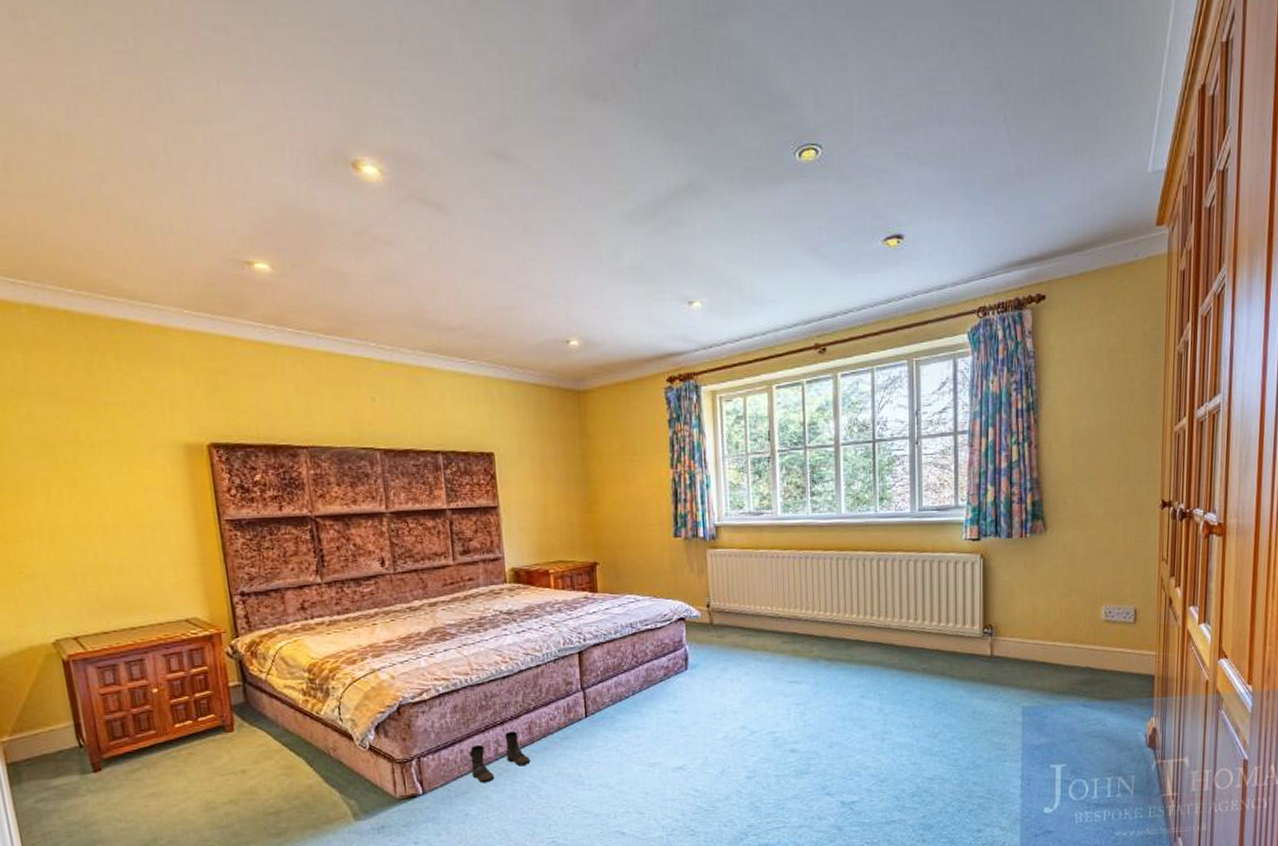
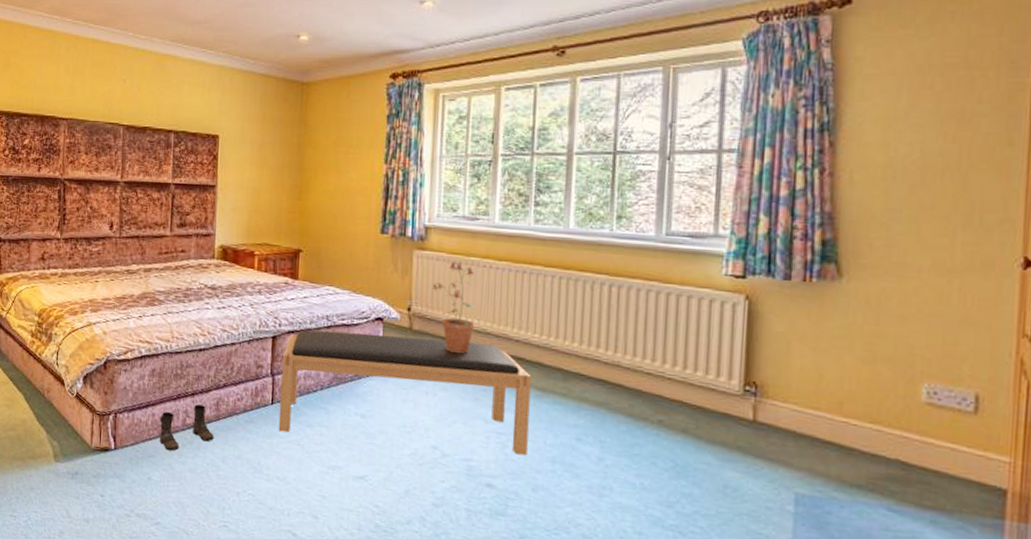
bench: none [590,627,822,742] -> present [278,330,532,456]
potted plant: none [727,555,769,639] -> present [432,261,476,353]

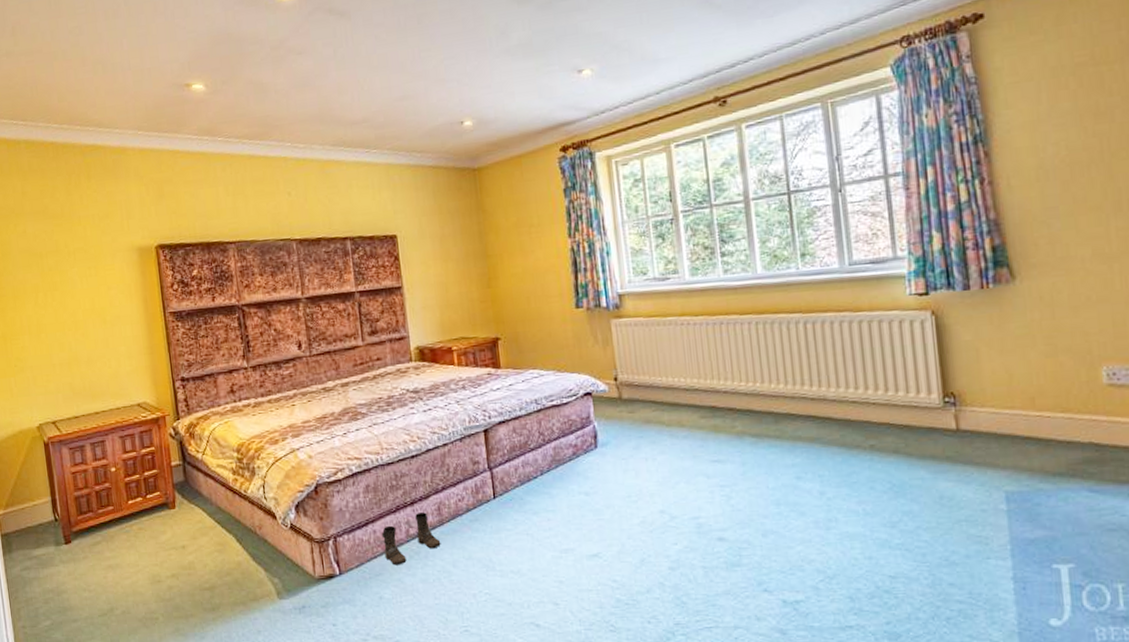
bench: present [278,330,532,456] -> none [497,400,752,525]
potted plant: present [432,261,476,353] -> none [634,323,683,414]

